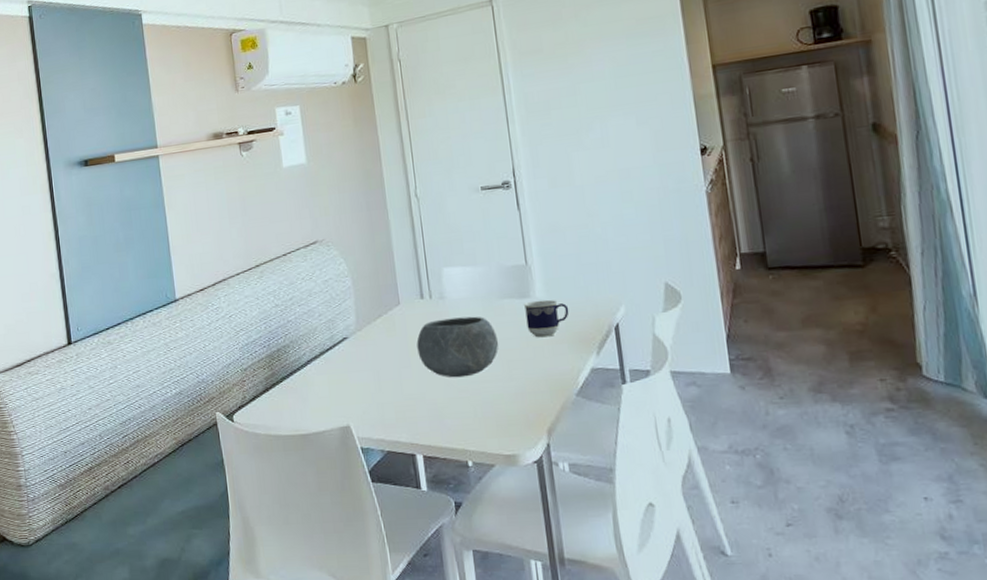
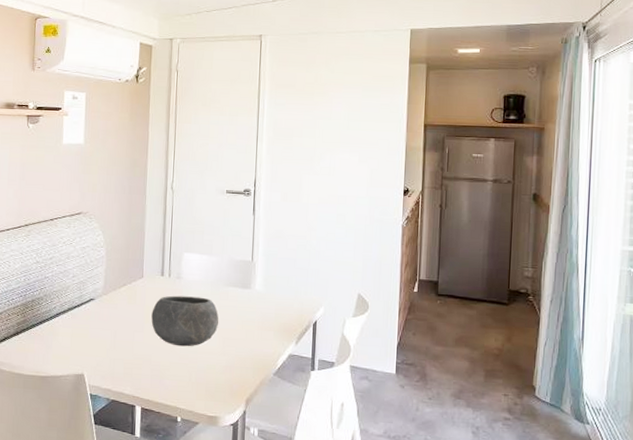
cup: present [523,299,569,338] -> none [244,292,280,324]

